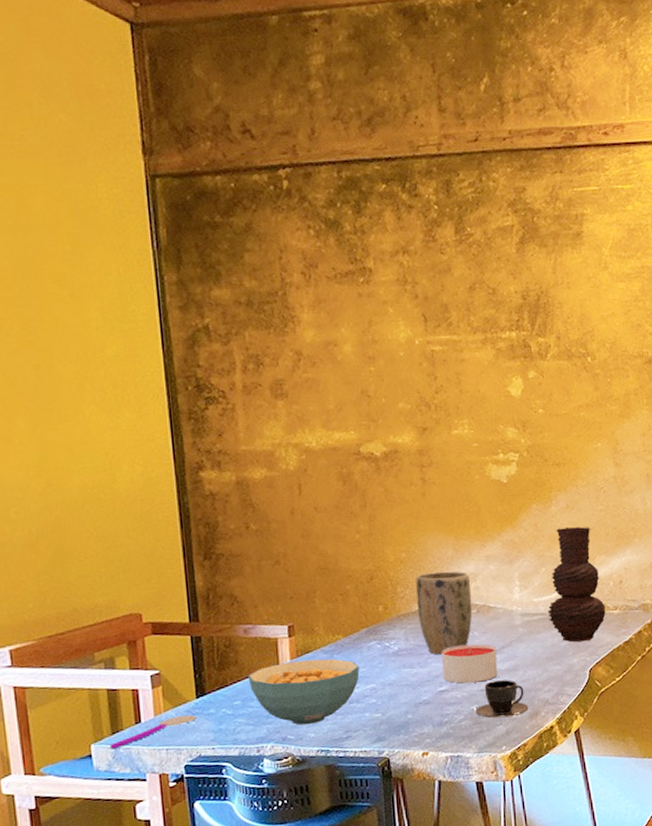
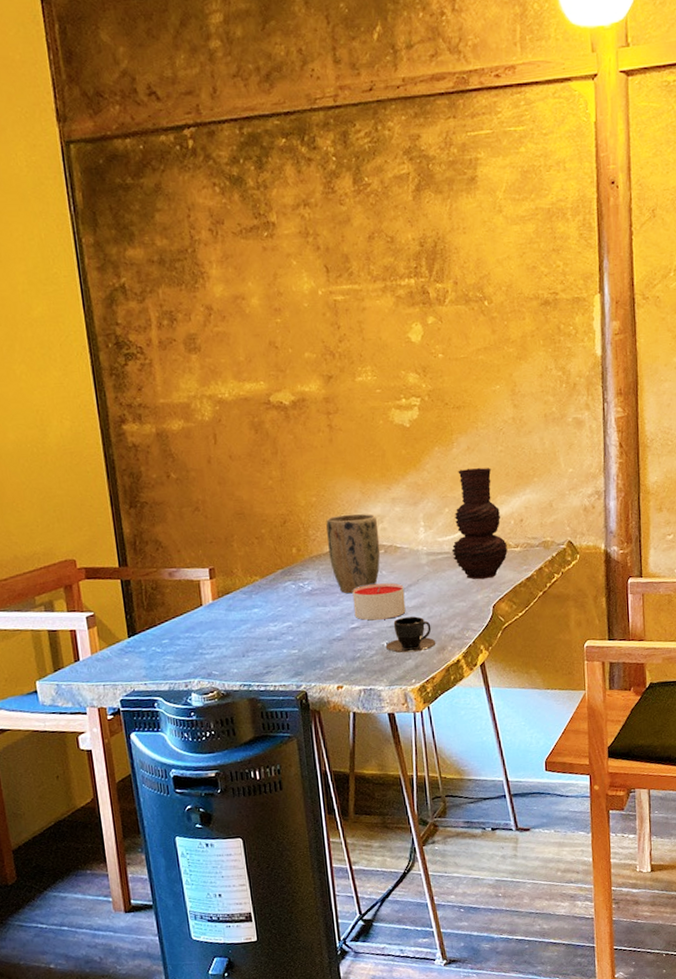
spoon: present [109,715,196,749] -> none [52,653,129,686]
cereal bowl: present [248,658,360,726] -> none [174,598,277,662]

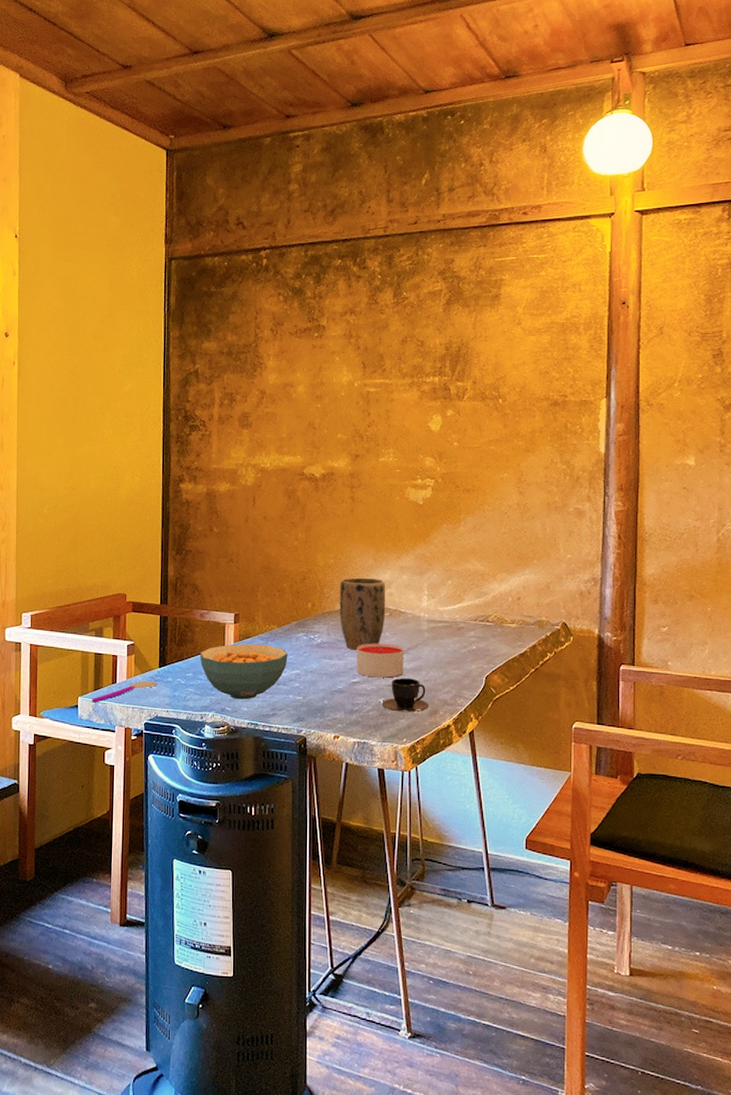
spoon: none [52,653,129,686] -> present [91,681,157,703]
cereal bowl: none [174,598,277,662] -> present [199,644,288,700]
vase: present [451,467,508,580] -> none [451,545,504,651]

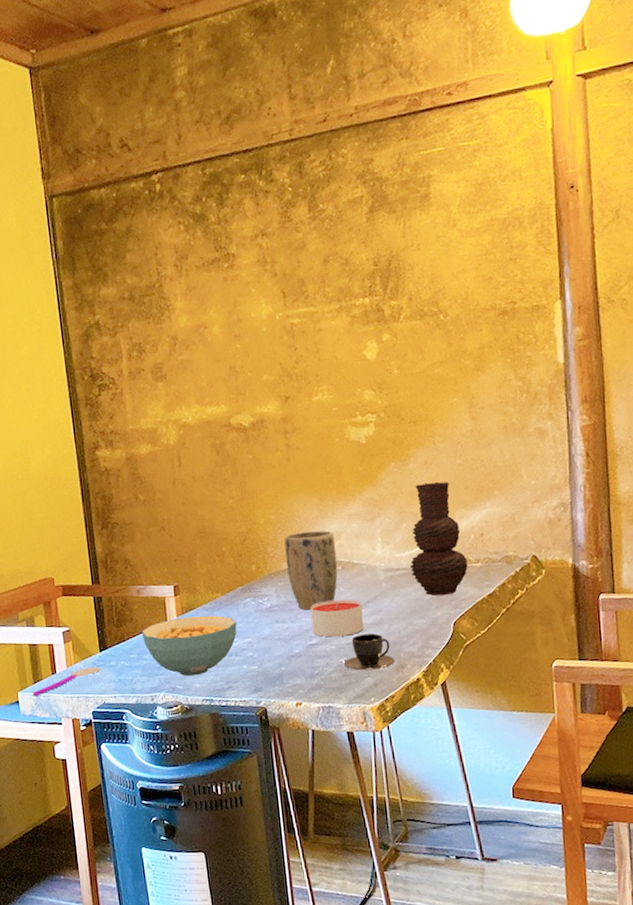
vase: none [451,545,504,651] -> present [409,481,468,596]

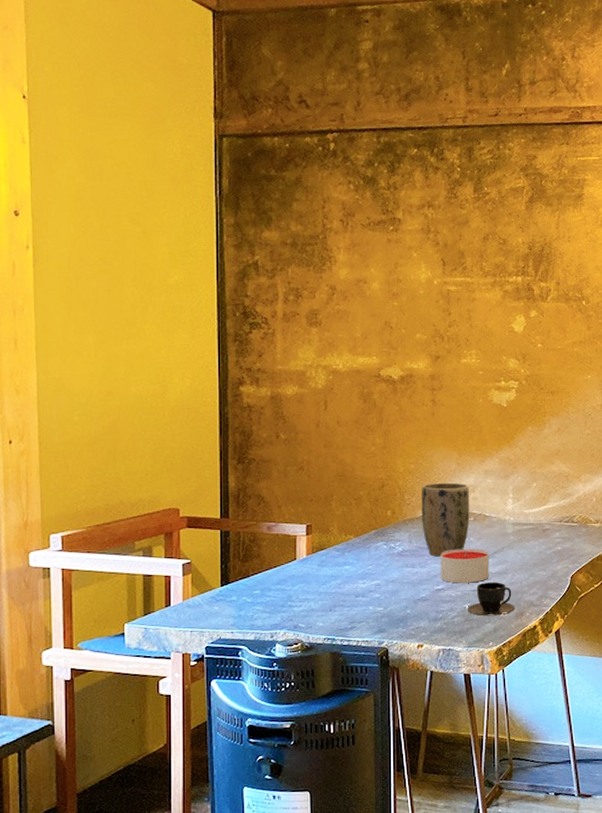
spoon: present [32,667,100,697] -> none [141,601,219,629]
cereal bowl: present [141,615,237,677] -> none [268,556,367,615]
vase: present [409,481,468,596] -> none [536,447,588,551]

